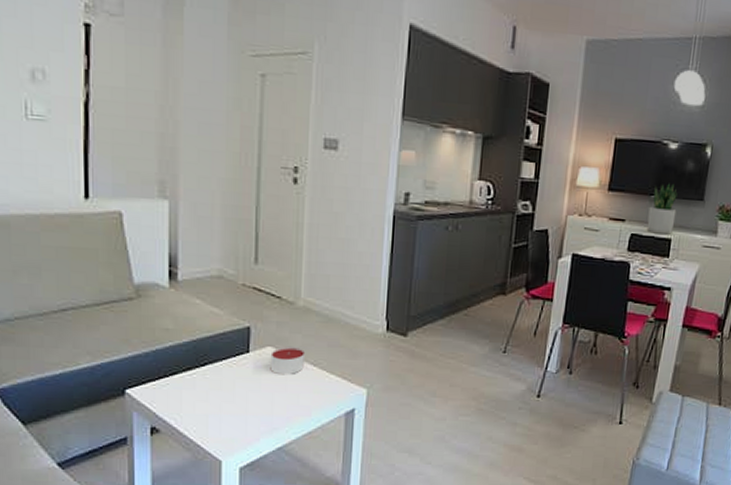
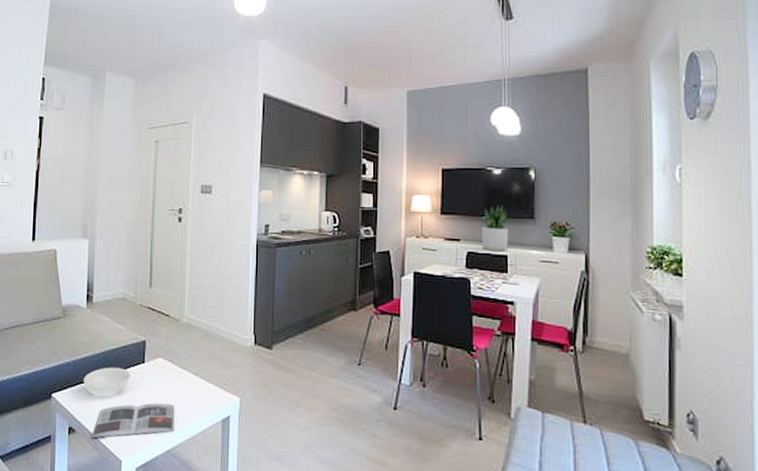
bowl: none [167,357,231,392] -> present [83,367,130,397]
magazine: none [182,397,288,438] -> present [92,403,175,439]
candle: present [270,347,305,375] -> none [161,358,188,384]

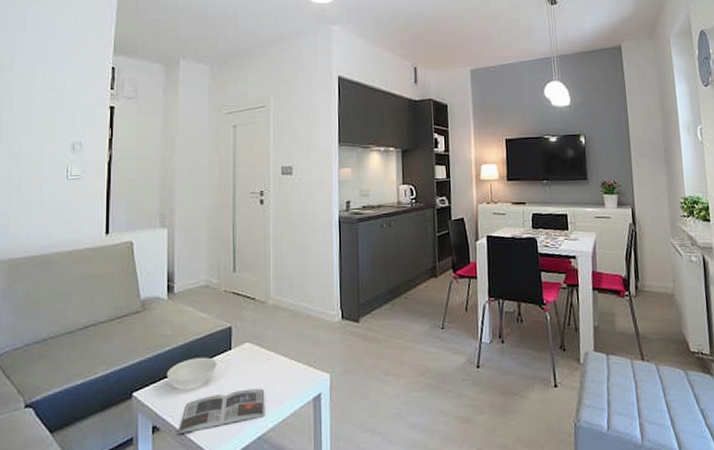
planter: present [482,204,509,251] -> none [543,168,567,212]

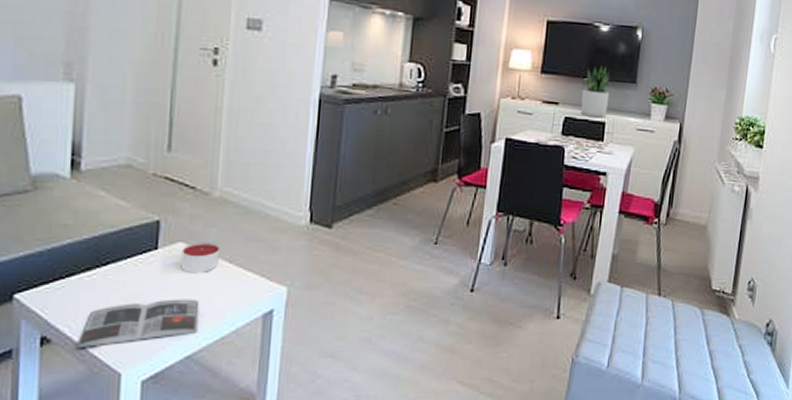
bowl: present [166,357,217,390] -> none [63,256,136,295]
candle: none [248,341,276,368] -> present [180,242,220,274]
planter: none [543,168,567,212] -> present [580,65,610,118]

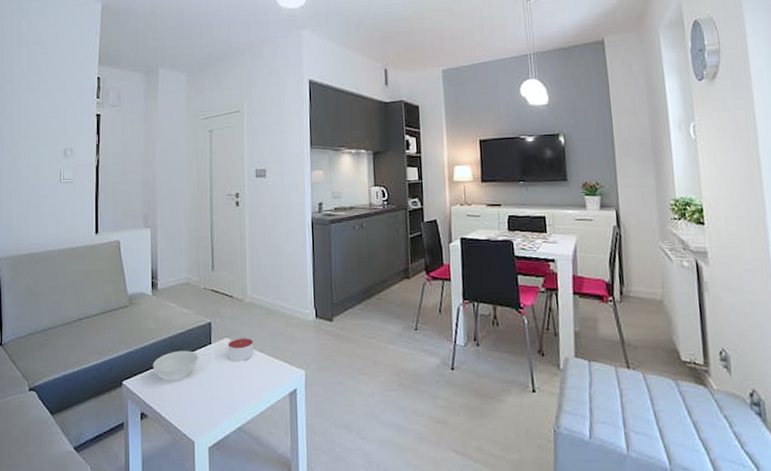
bowl: none [63,256,136,295] -> present [152,350,198,380]
magazine: present [77,299,199,349] -> none [164,382,244,422]
planter: present [580,65,610,118] -> none [520,169,546,214]

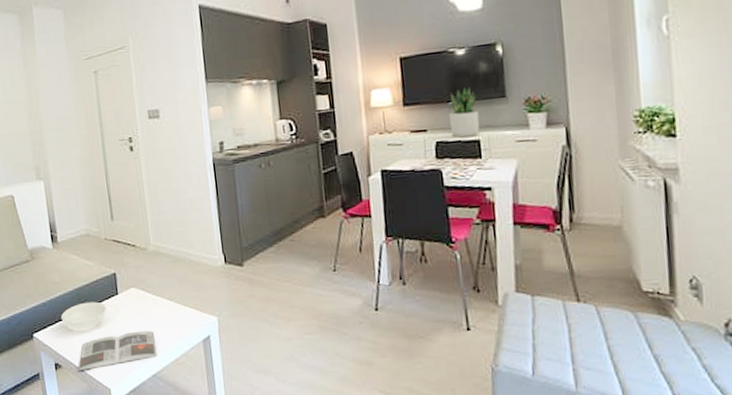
magazine: none [164,382,244,422] -> present [78,330,157,371]
candle: present [227,337,254,362] -> none [134,286,163,311]
planter: none [520,169,546,214] -> present [449,87,480,138]

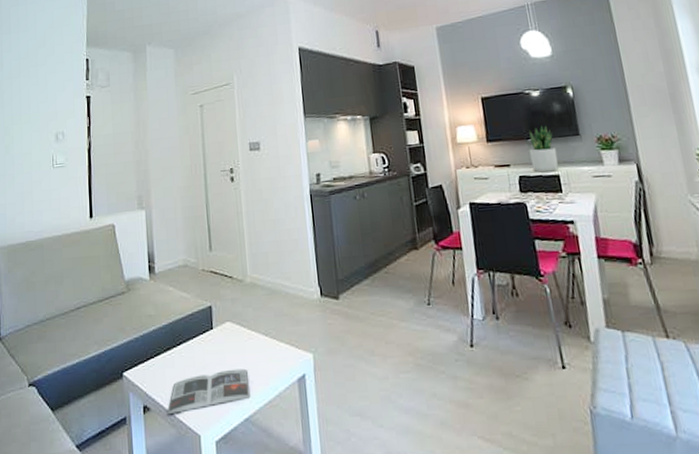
bowl: present [60,301,107,332] -> none [153,337,200,370]

